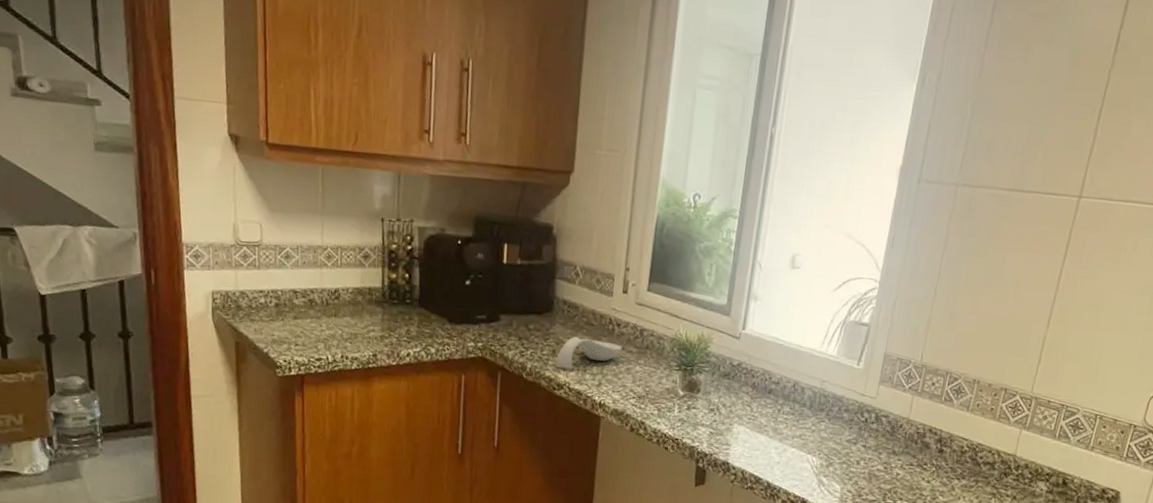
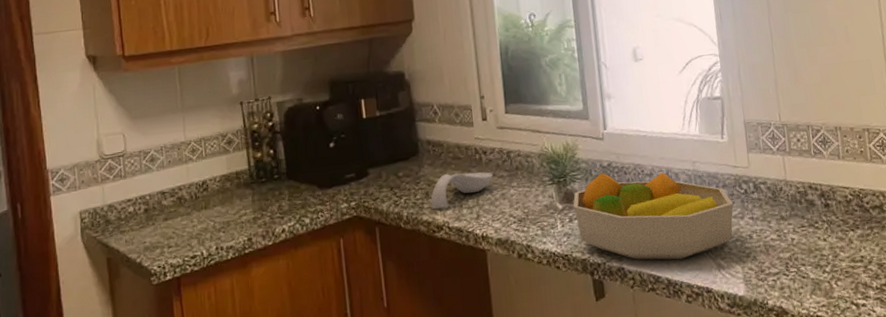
fruit bowl: none [694,370,850,468] -> present [573,172,734,260]

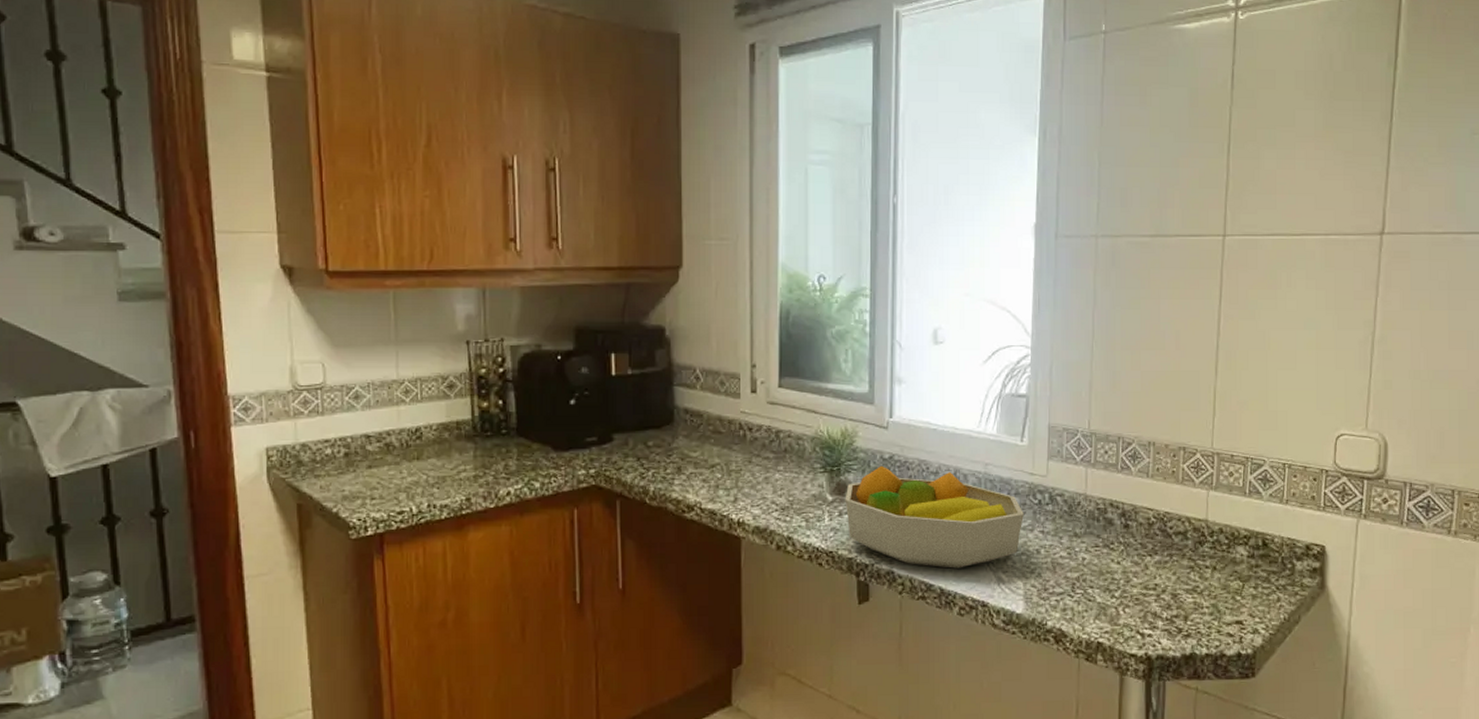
spoon rest: present [430,172,494,209] -> none [683,449,758,487]

